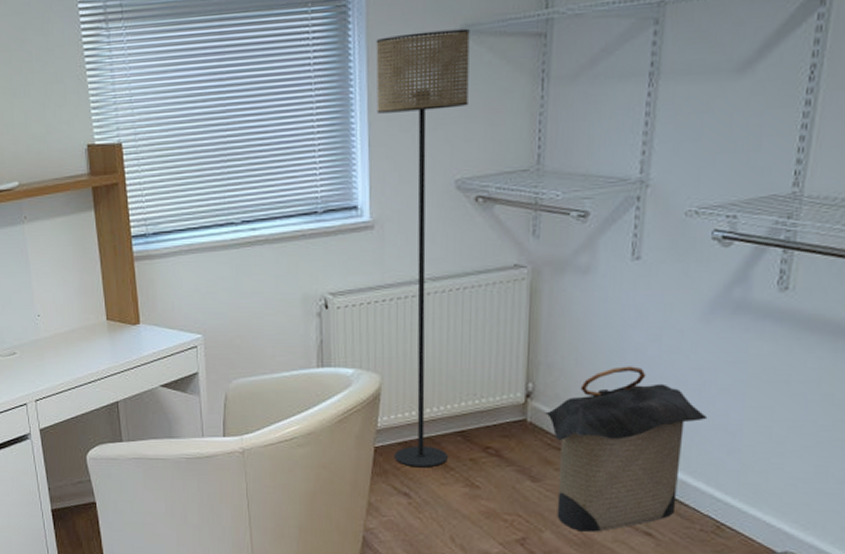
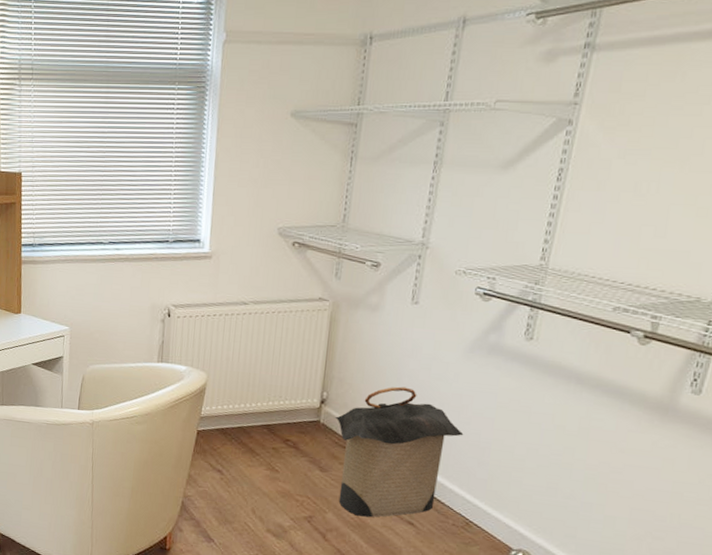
floor lamp: present [376,28,470,468] -> none [213,113,298,452]

